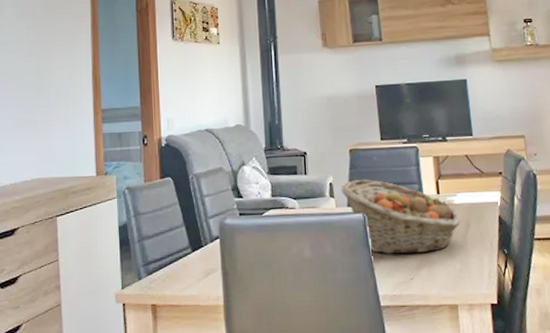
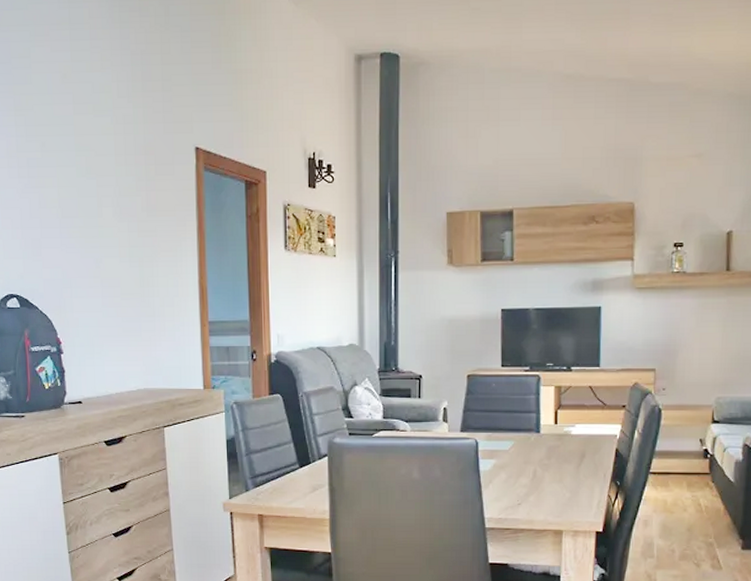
fruit basket: present [340,179,461,255] -> none [455,405,576,481]

